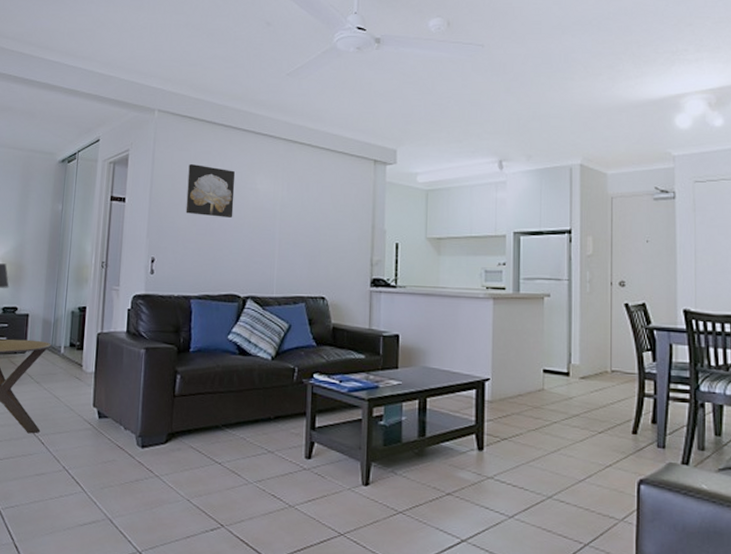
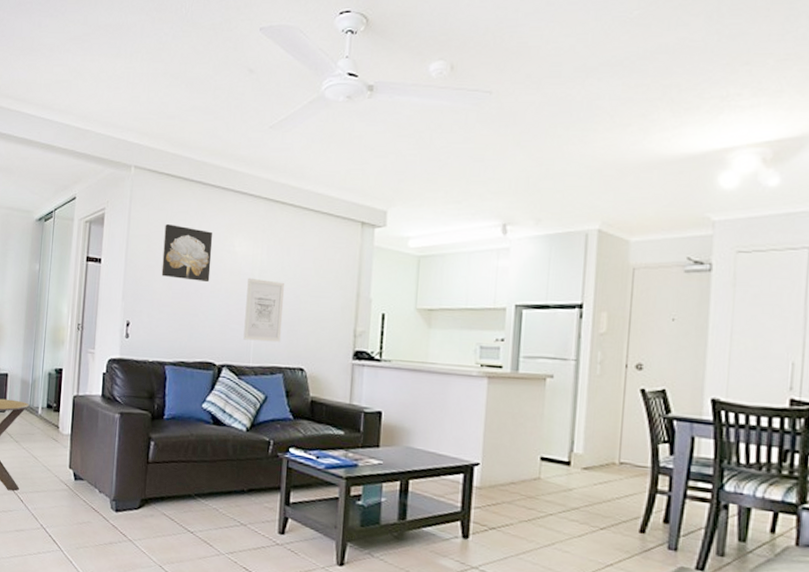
wall art: none [267,213,305,273] -> present [243,277,284,343]

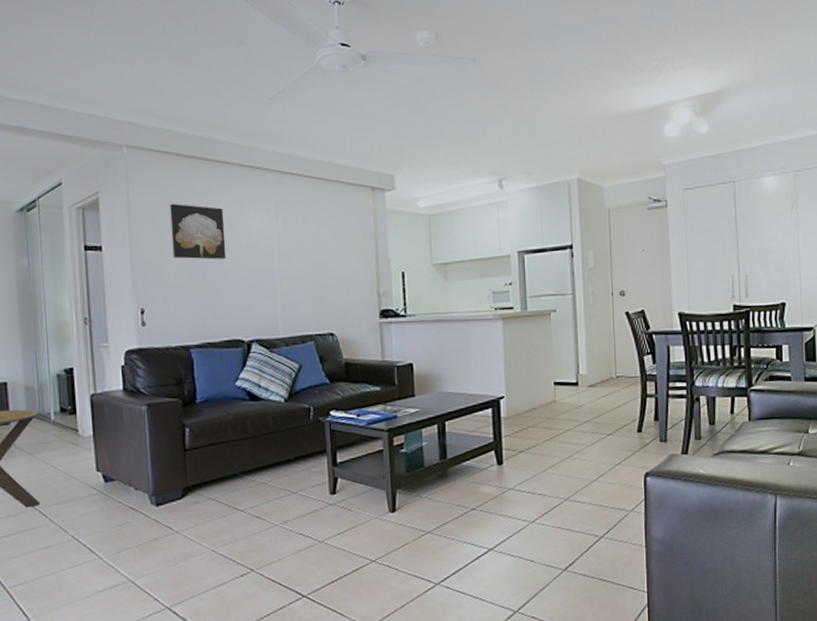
wall art: present [243,277,284,343] -> none [266,250,308,313]

